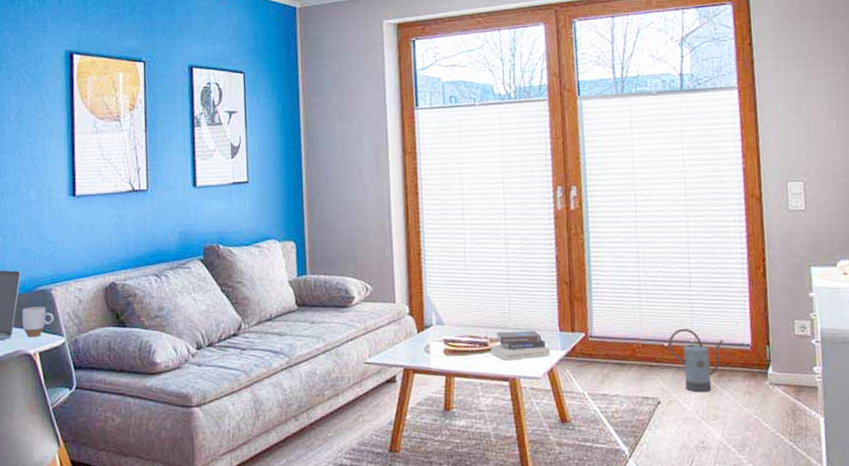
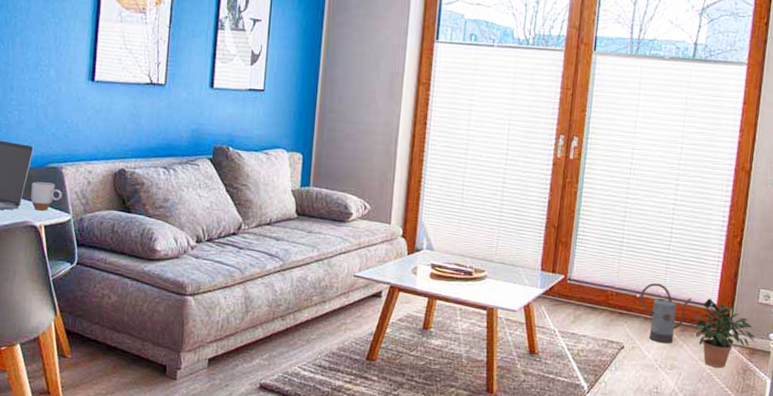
books: present [489,330,551,361] -> none [473,263,530,292]
potted plant: none [725,337,798,412] -> present [689,298,755,368]

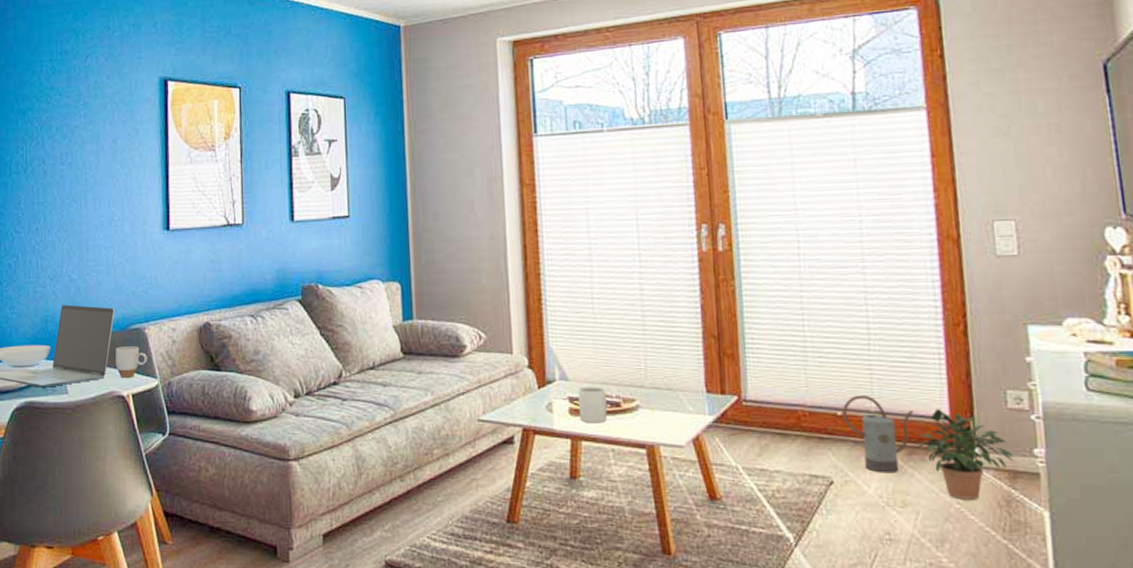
mug: none [437,257,462,287] -> present [578,387,608,423]

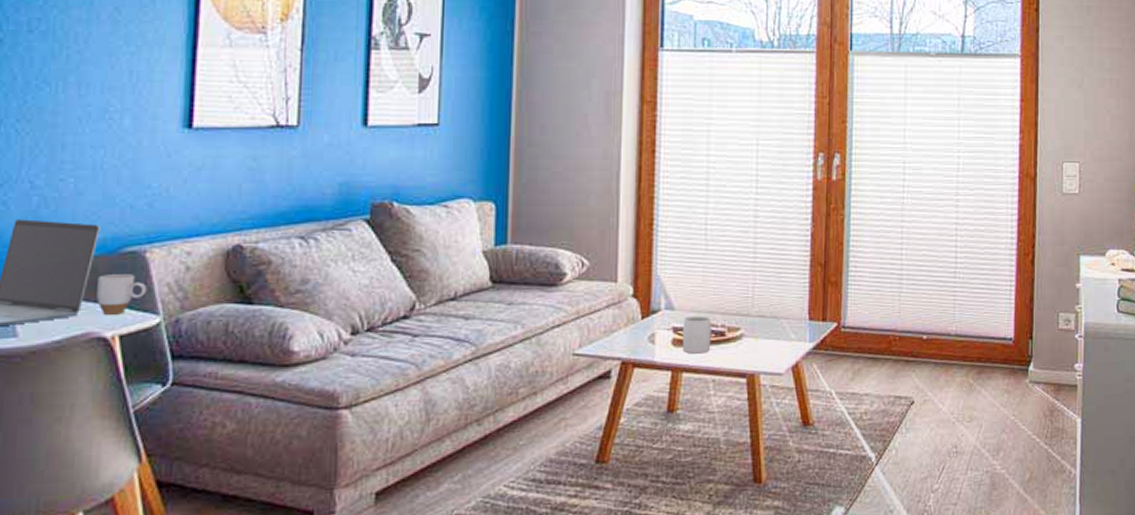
watering can: present [842,394,913,473] -> none [927,319,985,392]
potted plant: present [917,409,1014,500] -> none [985,331,1059,412]

